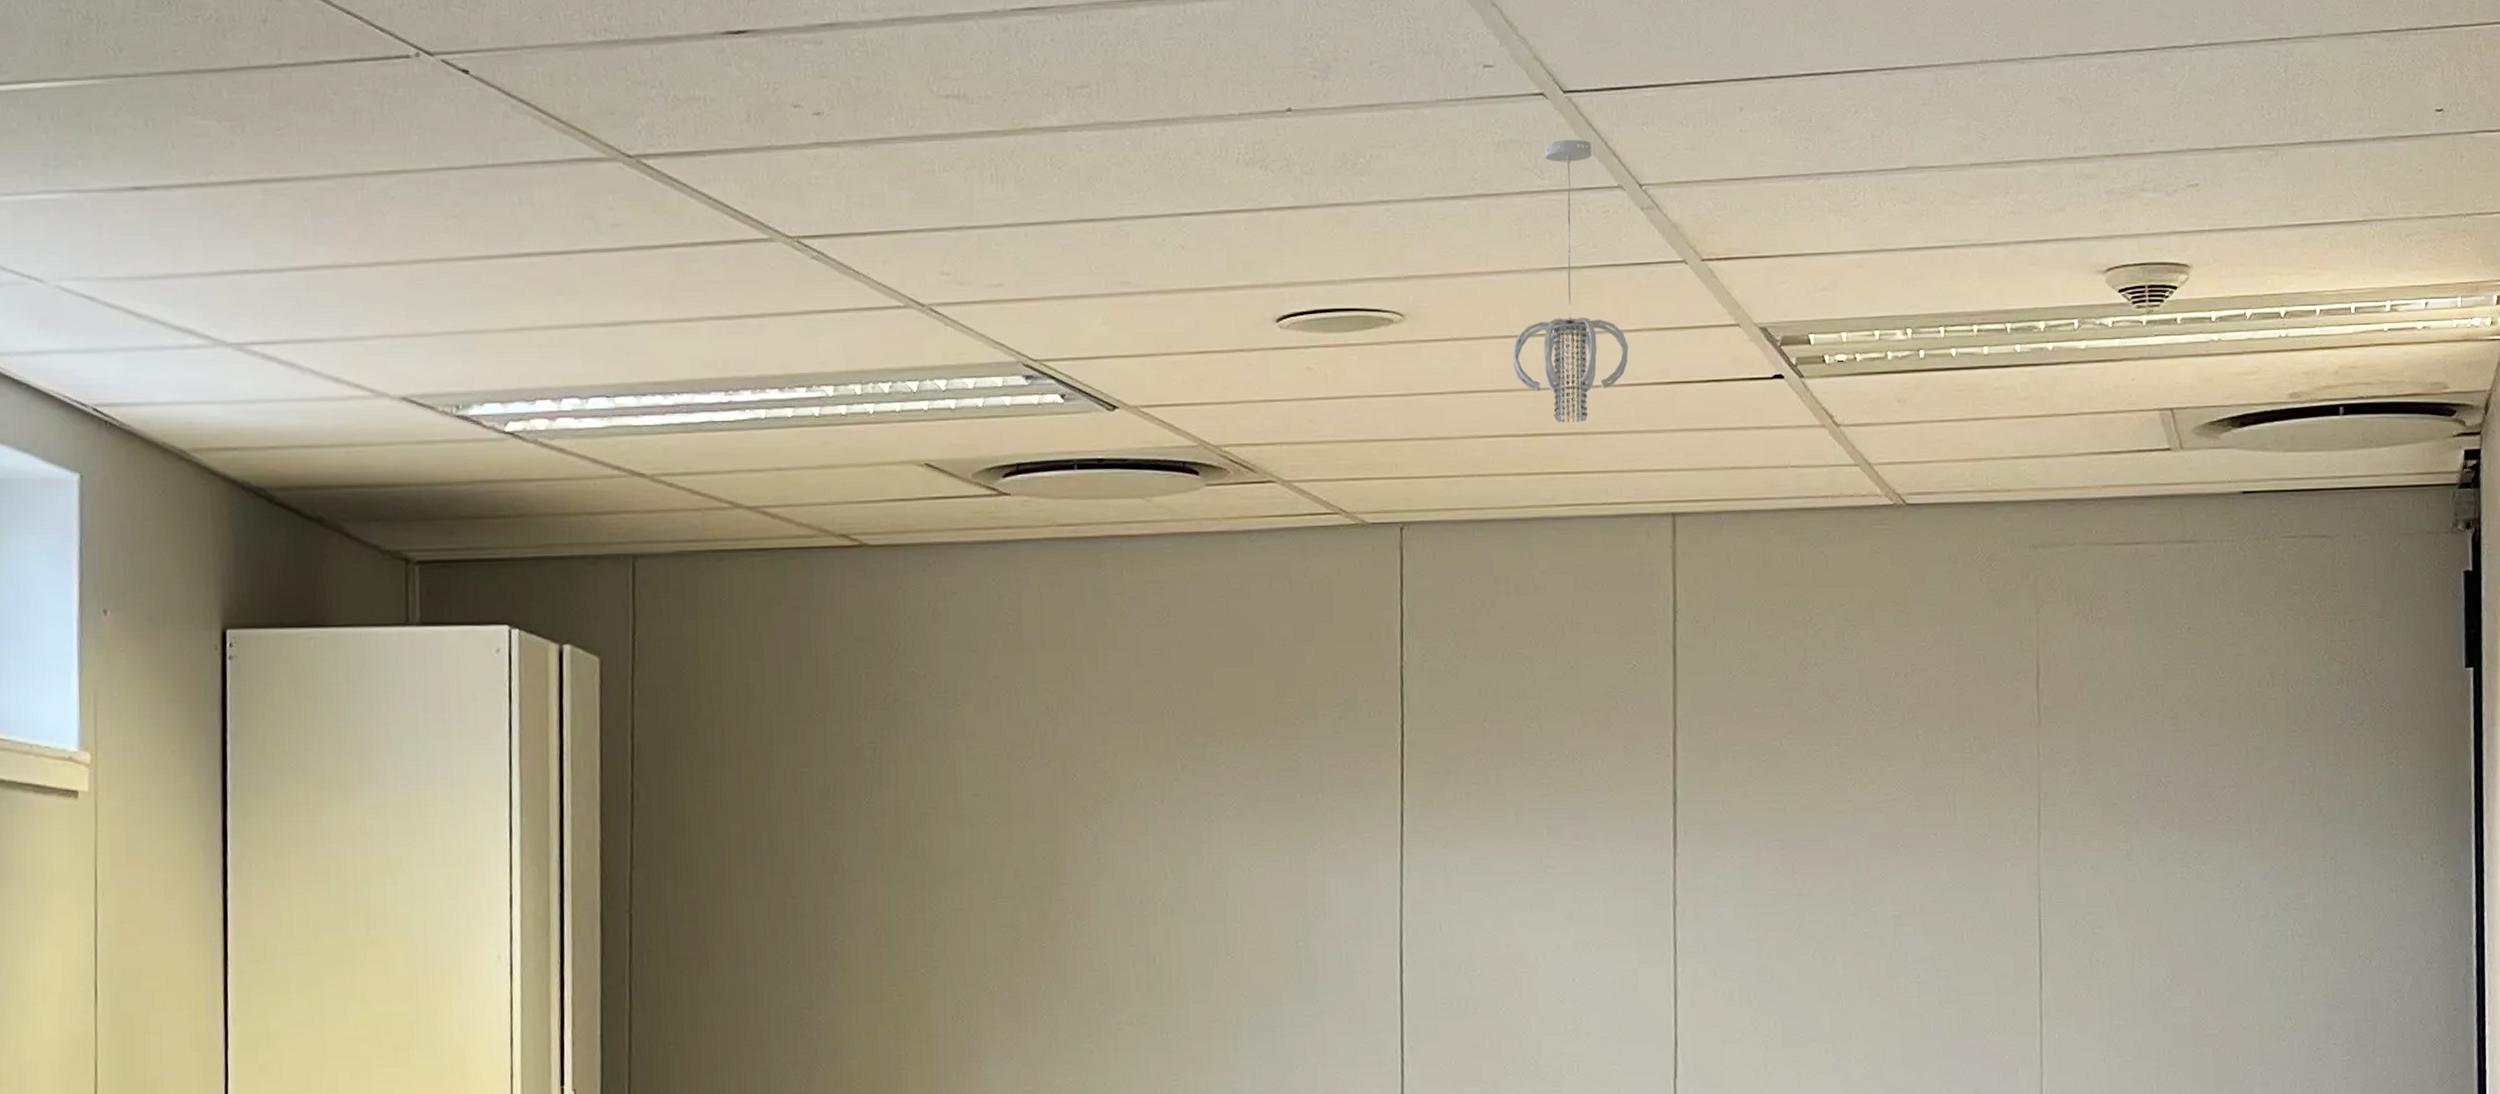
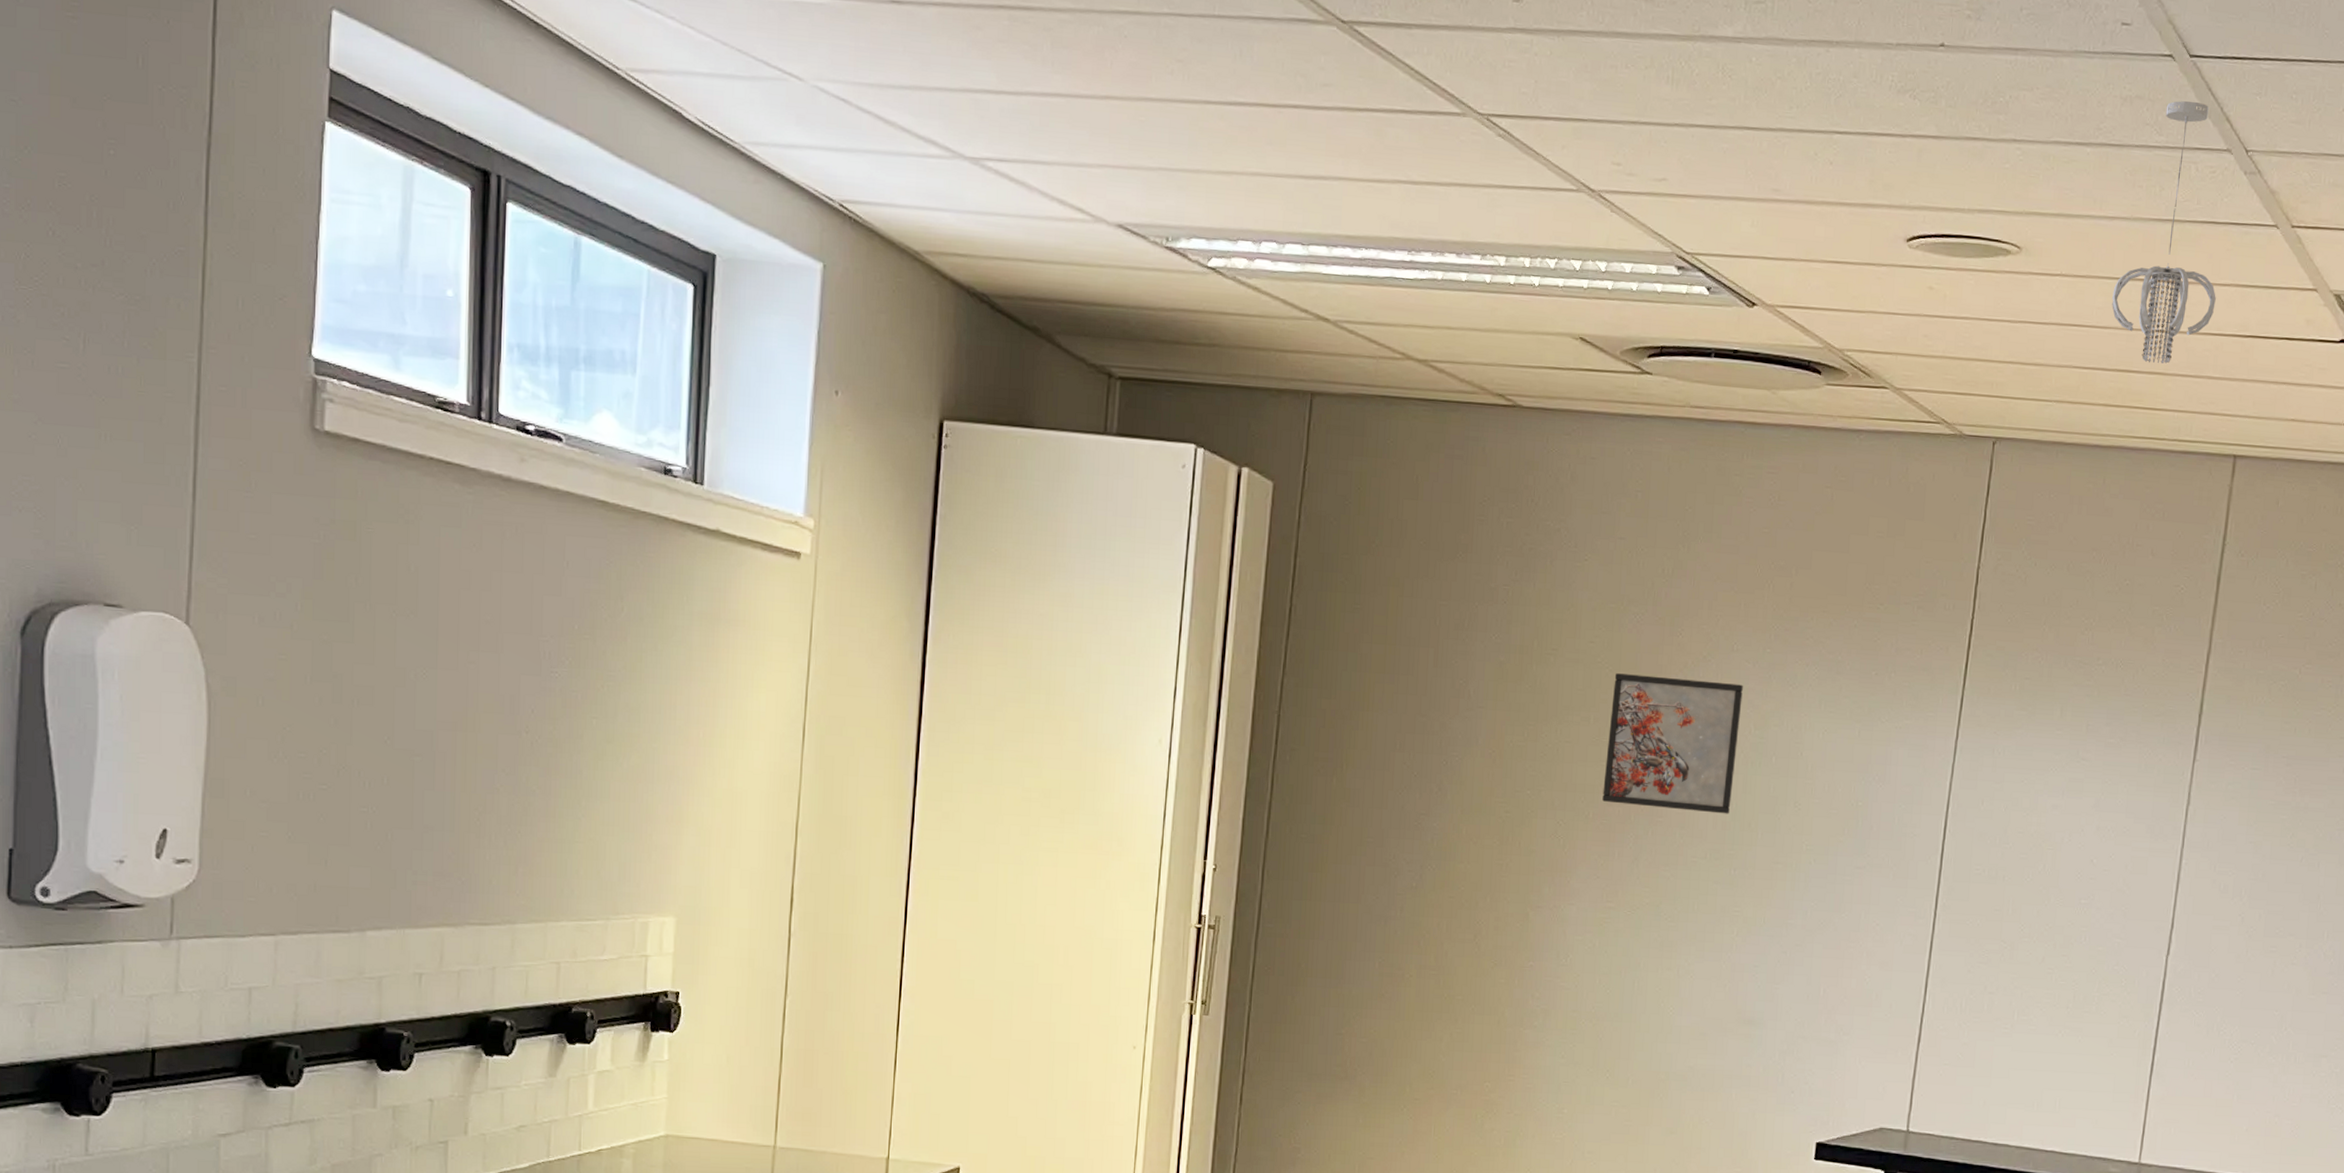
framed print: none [1005,824,1154,973] -> present [1602,673,1743,814]

